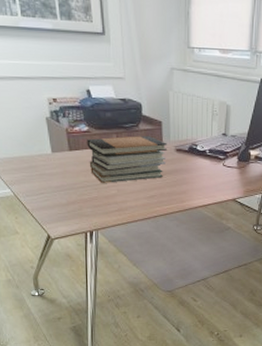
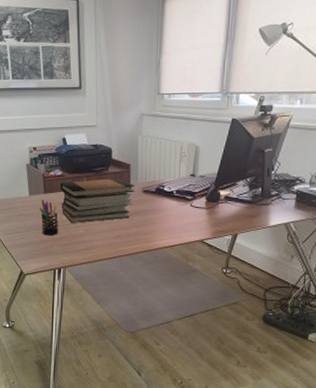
pen holder: none [65,158,87,196] -> present [39,200,58,235]

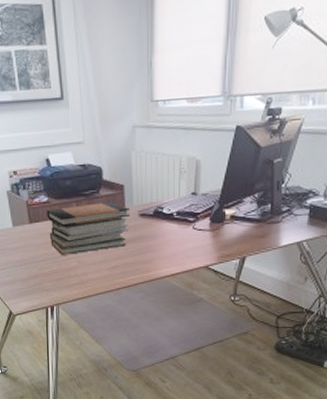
pen holder: present [39,200,58,235] -> none [25,231,48,270]

